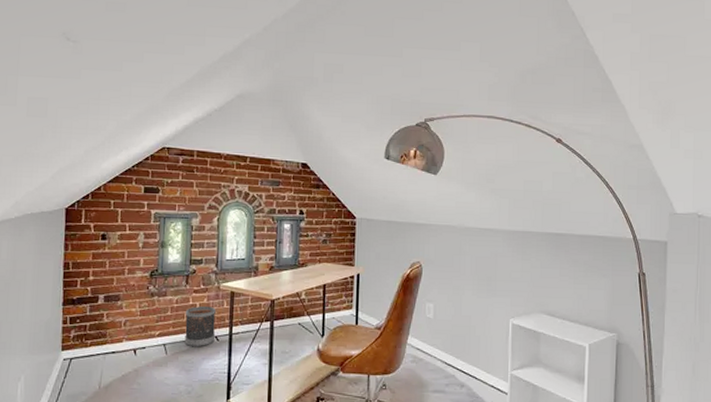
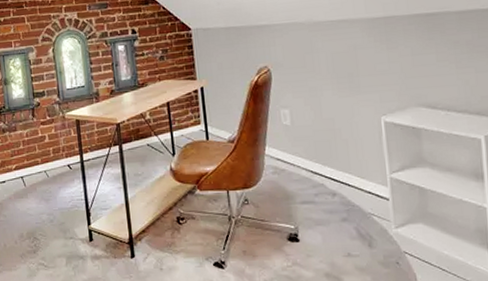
wastebasket: present [184,305,216,347] -> none [36,136,69,178]

